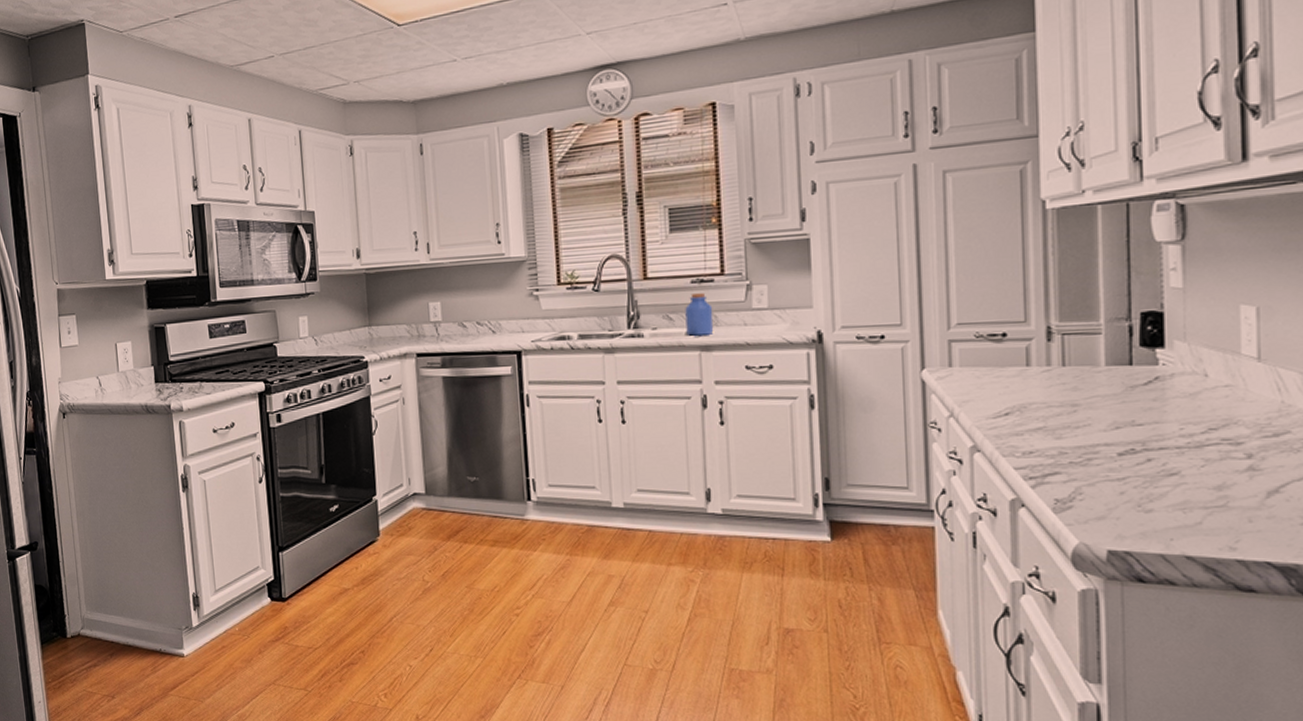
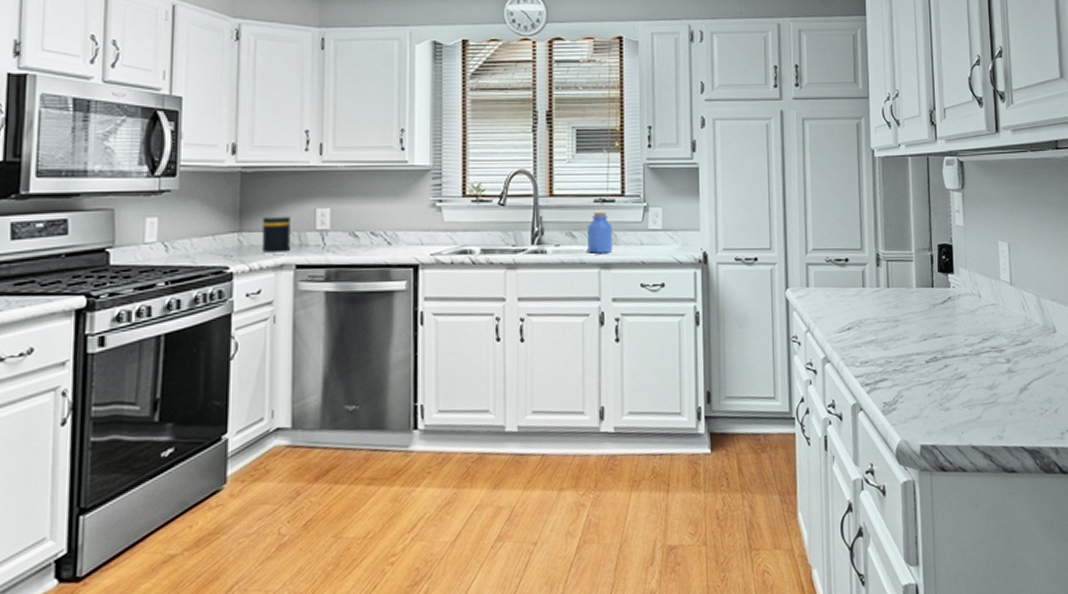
cylinder: none [385,310,411,344] -> present [261,216,291,253]

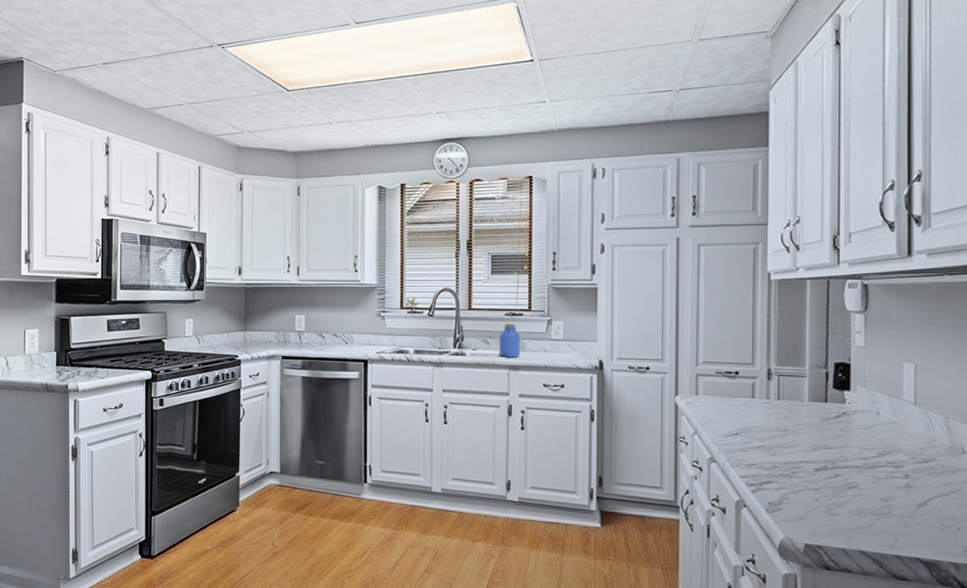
cylinder: present [261,216,291,253] -> none [259,320,278,347]

